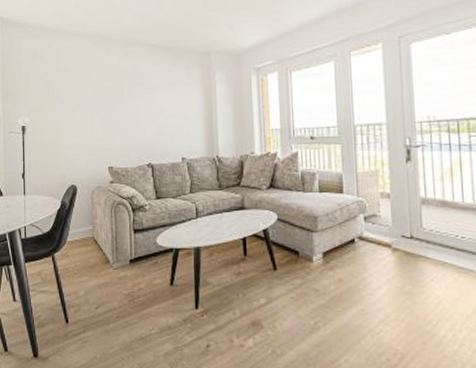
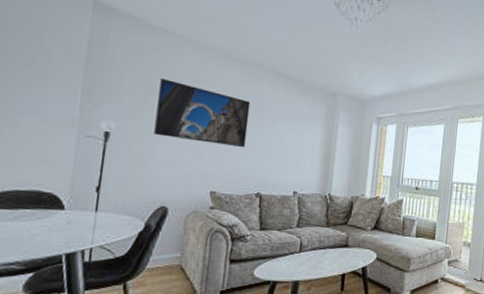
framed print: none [56,72,132,123] -> present [154,79,251,148]

